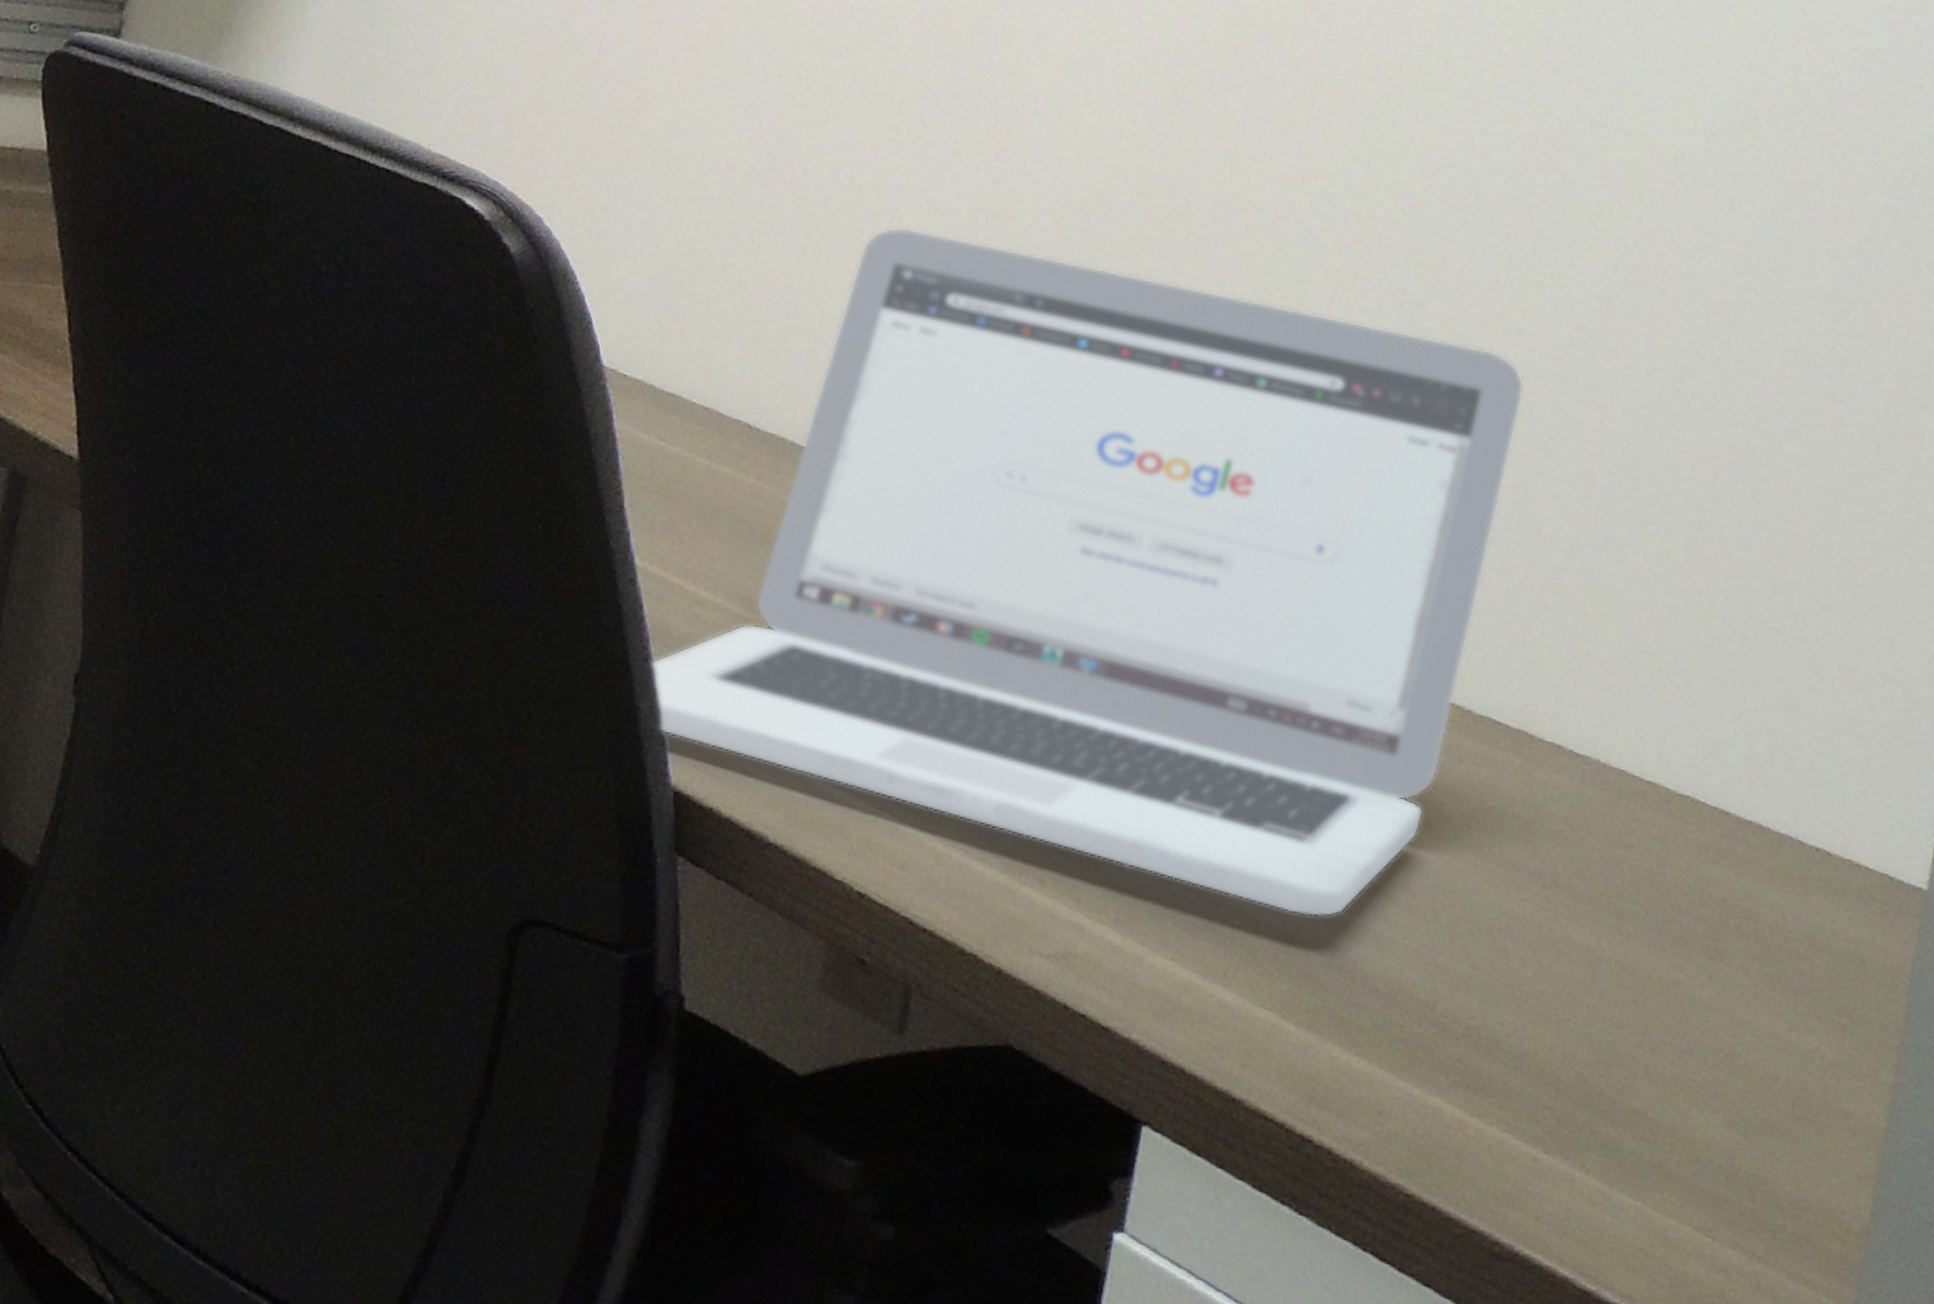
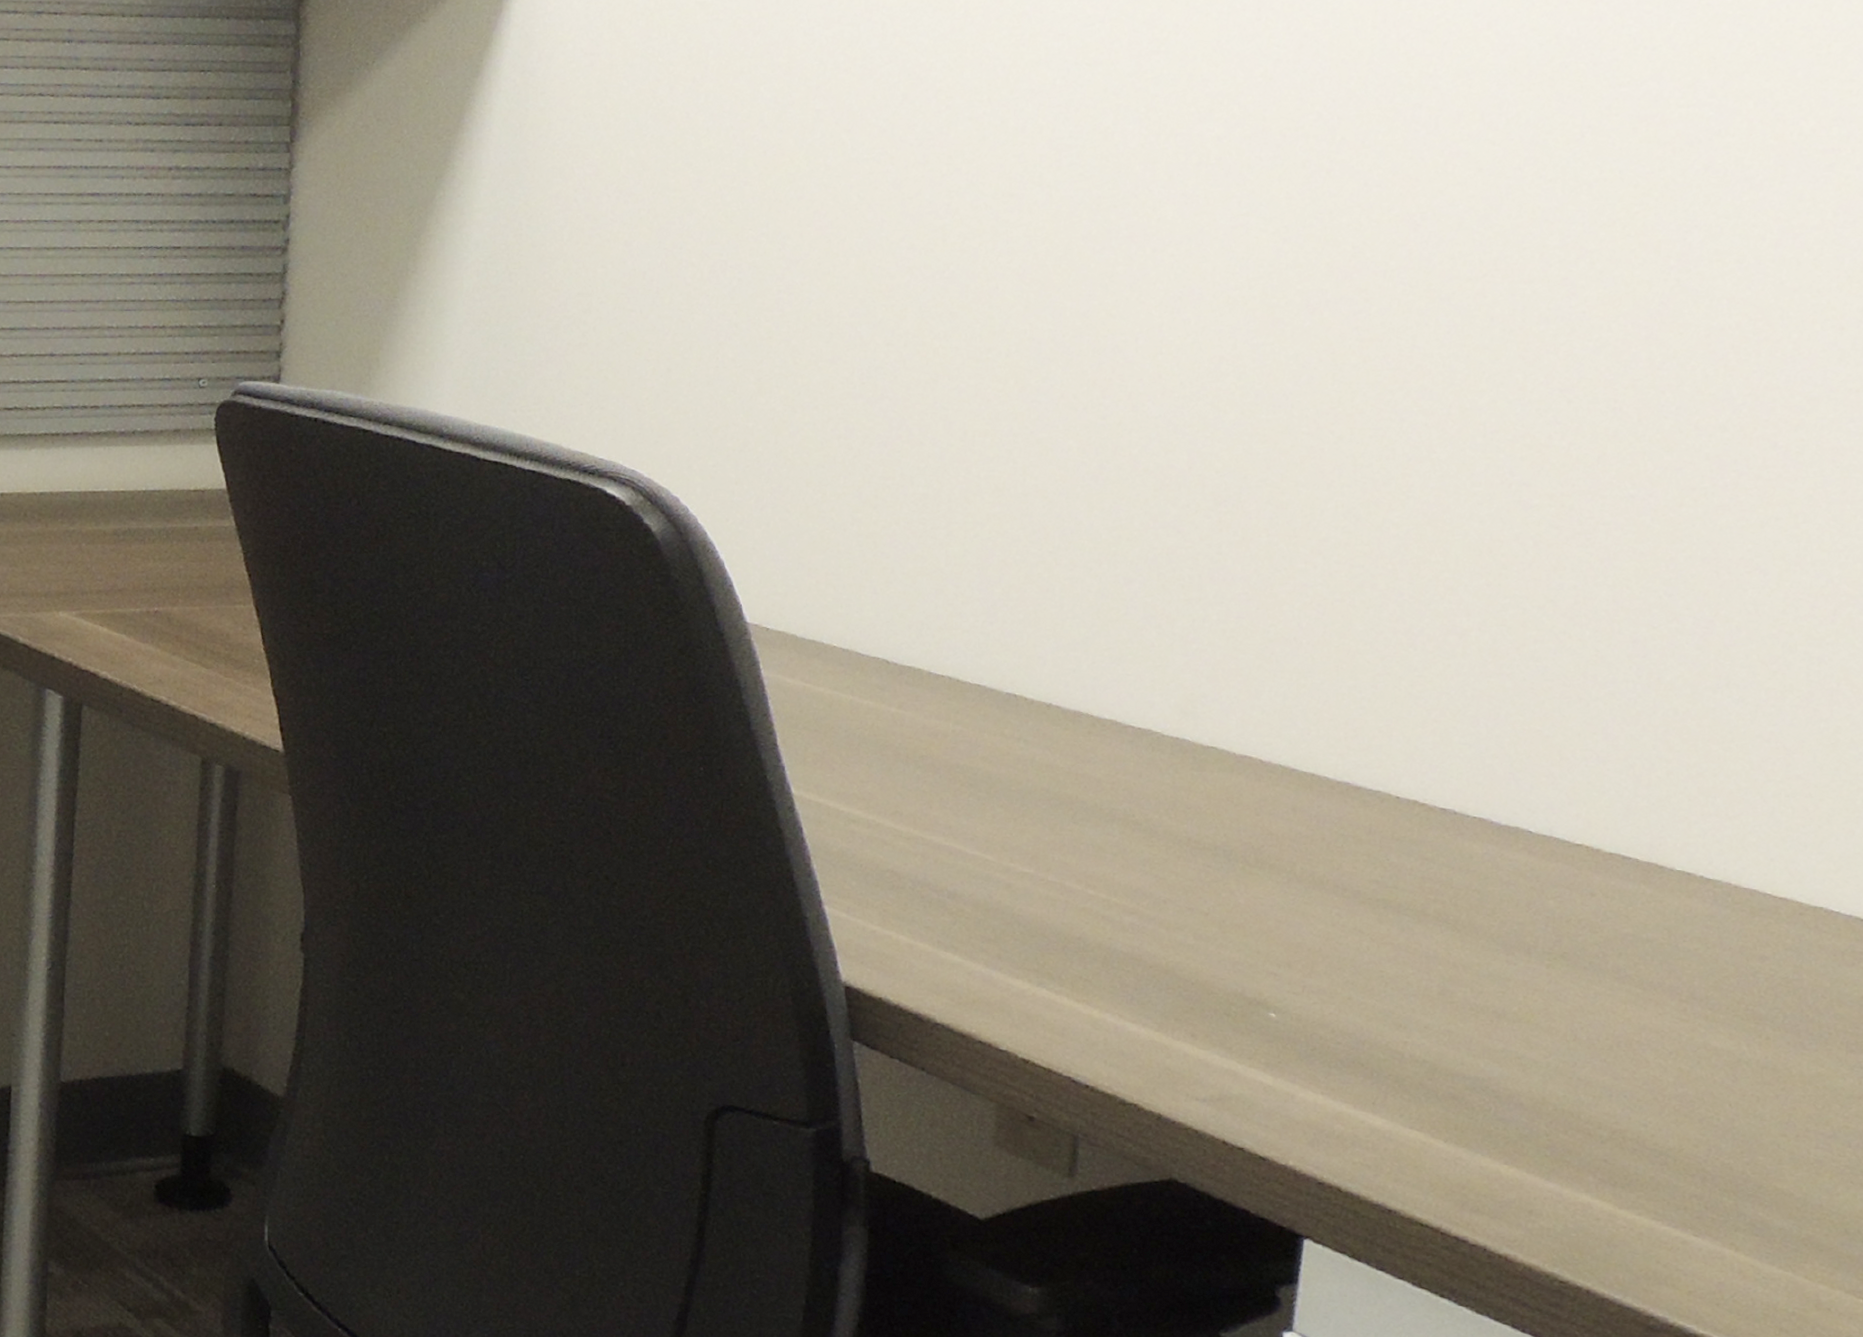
laptop: present [651,227,1524,918] -> none [814,468,1637,1046]

